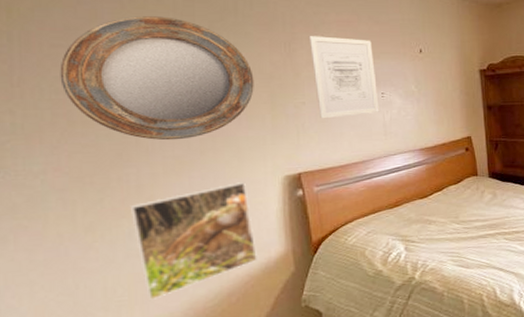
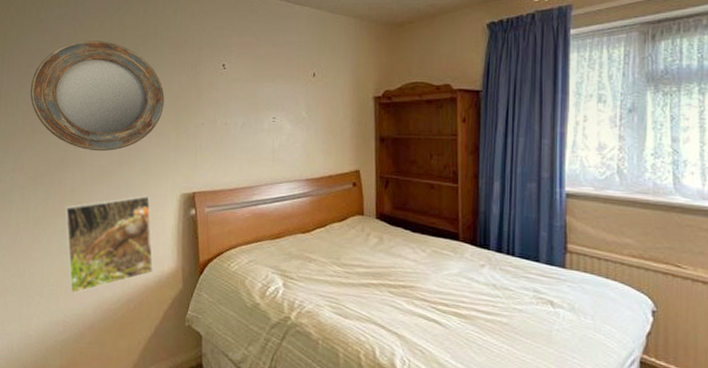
wall art: present [309,36,379,119] -> none [212,58,270,141]

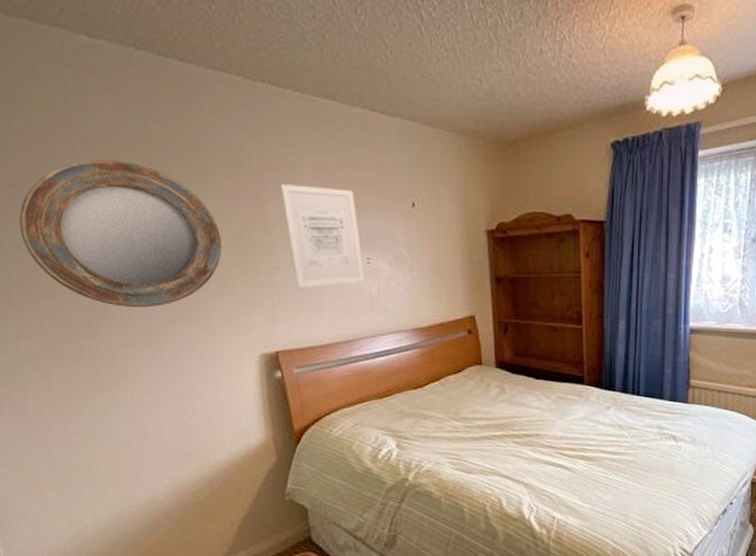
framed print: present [64,195,153,294] -> none [104,359,237,480]
wall art: none [212,58,270,141] -> present [280,185,365,288]

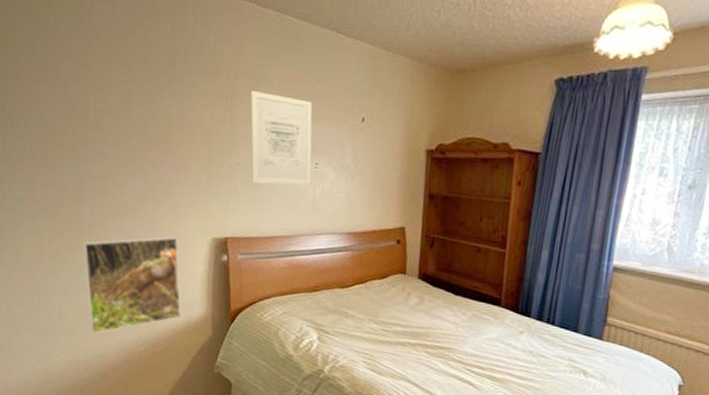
home mirror: present [18,160,222,308] -> none [39,56,195,186]
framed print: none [104,359,237,480] -> present [83,236,181,334]

